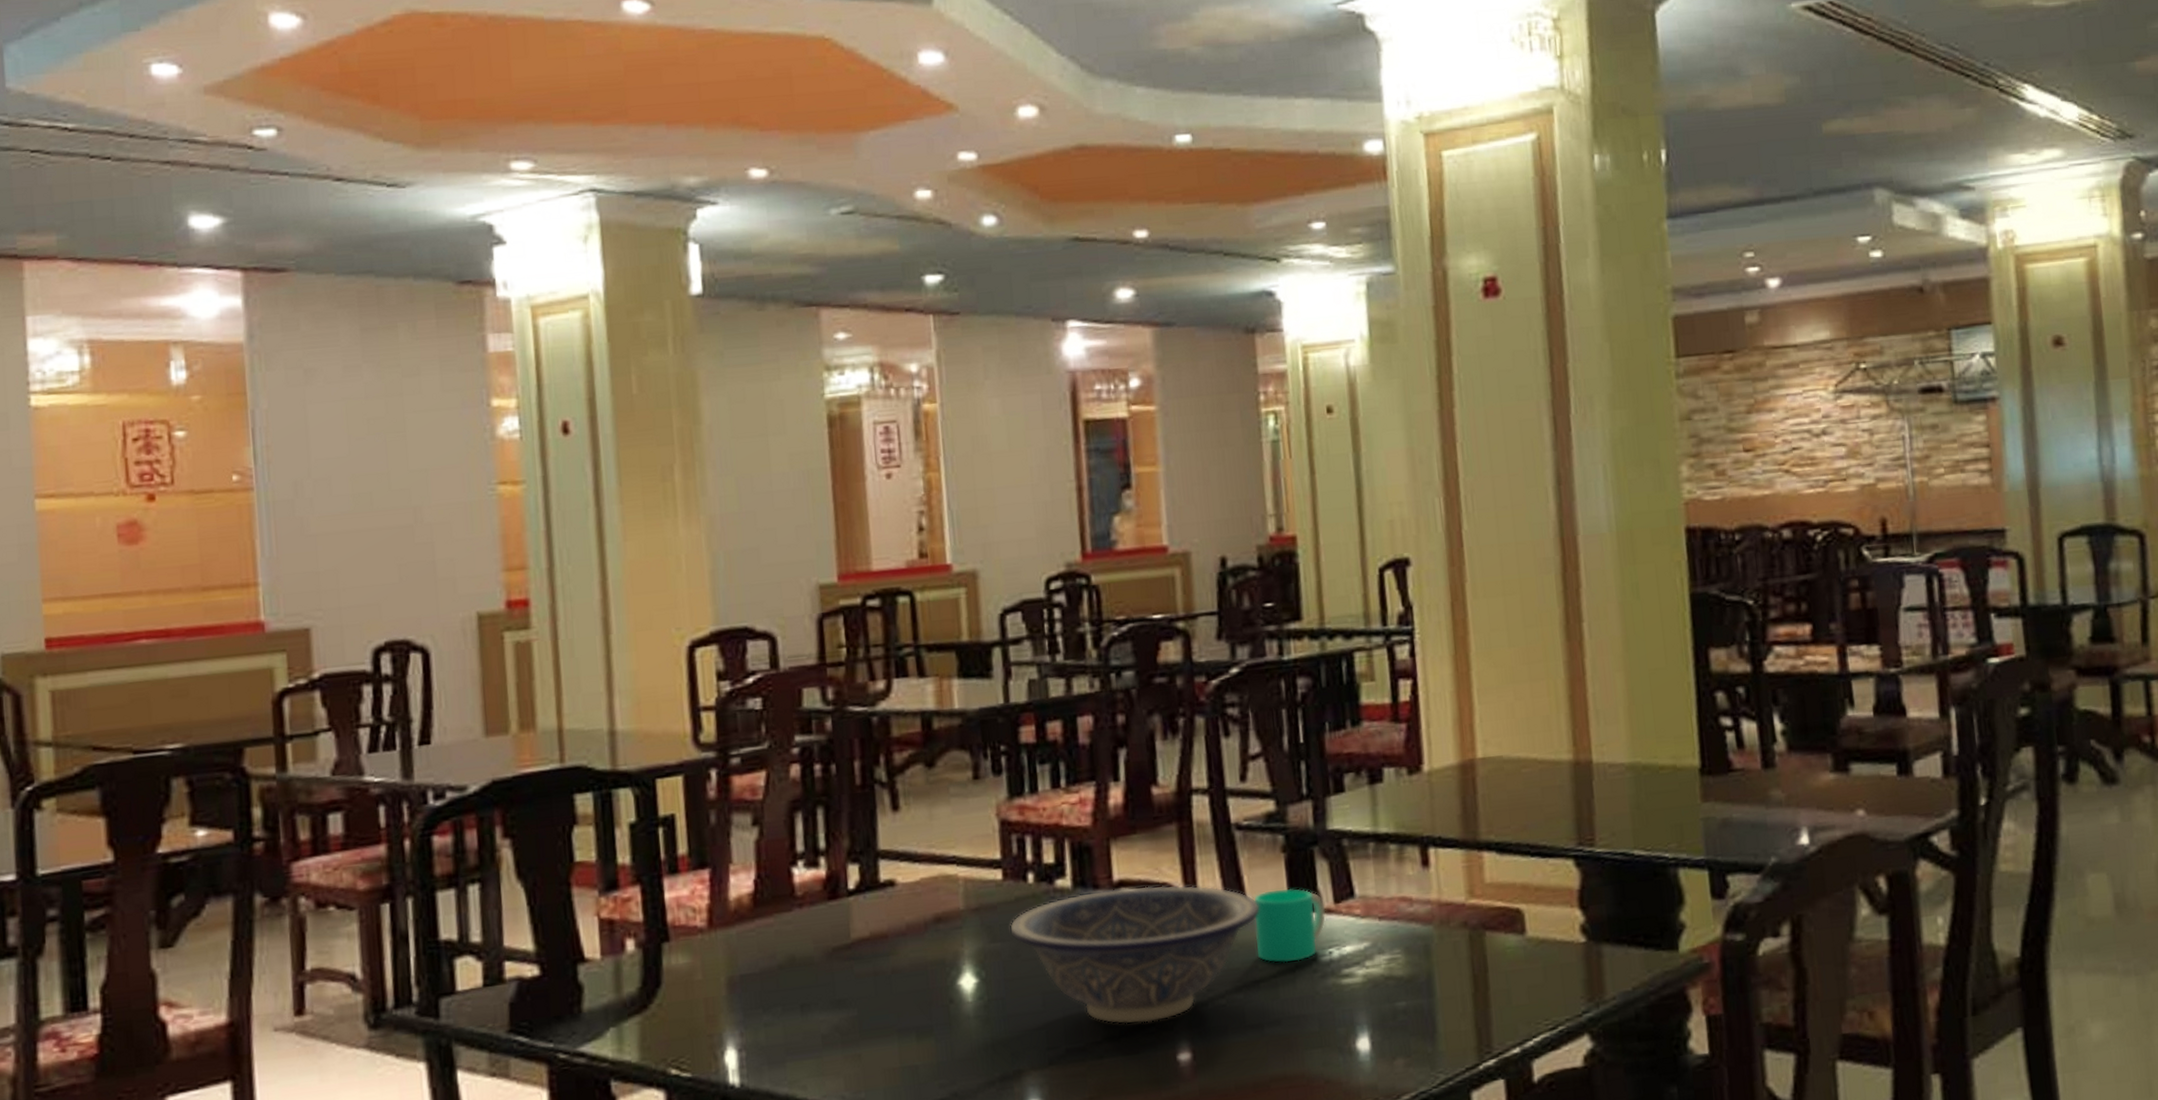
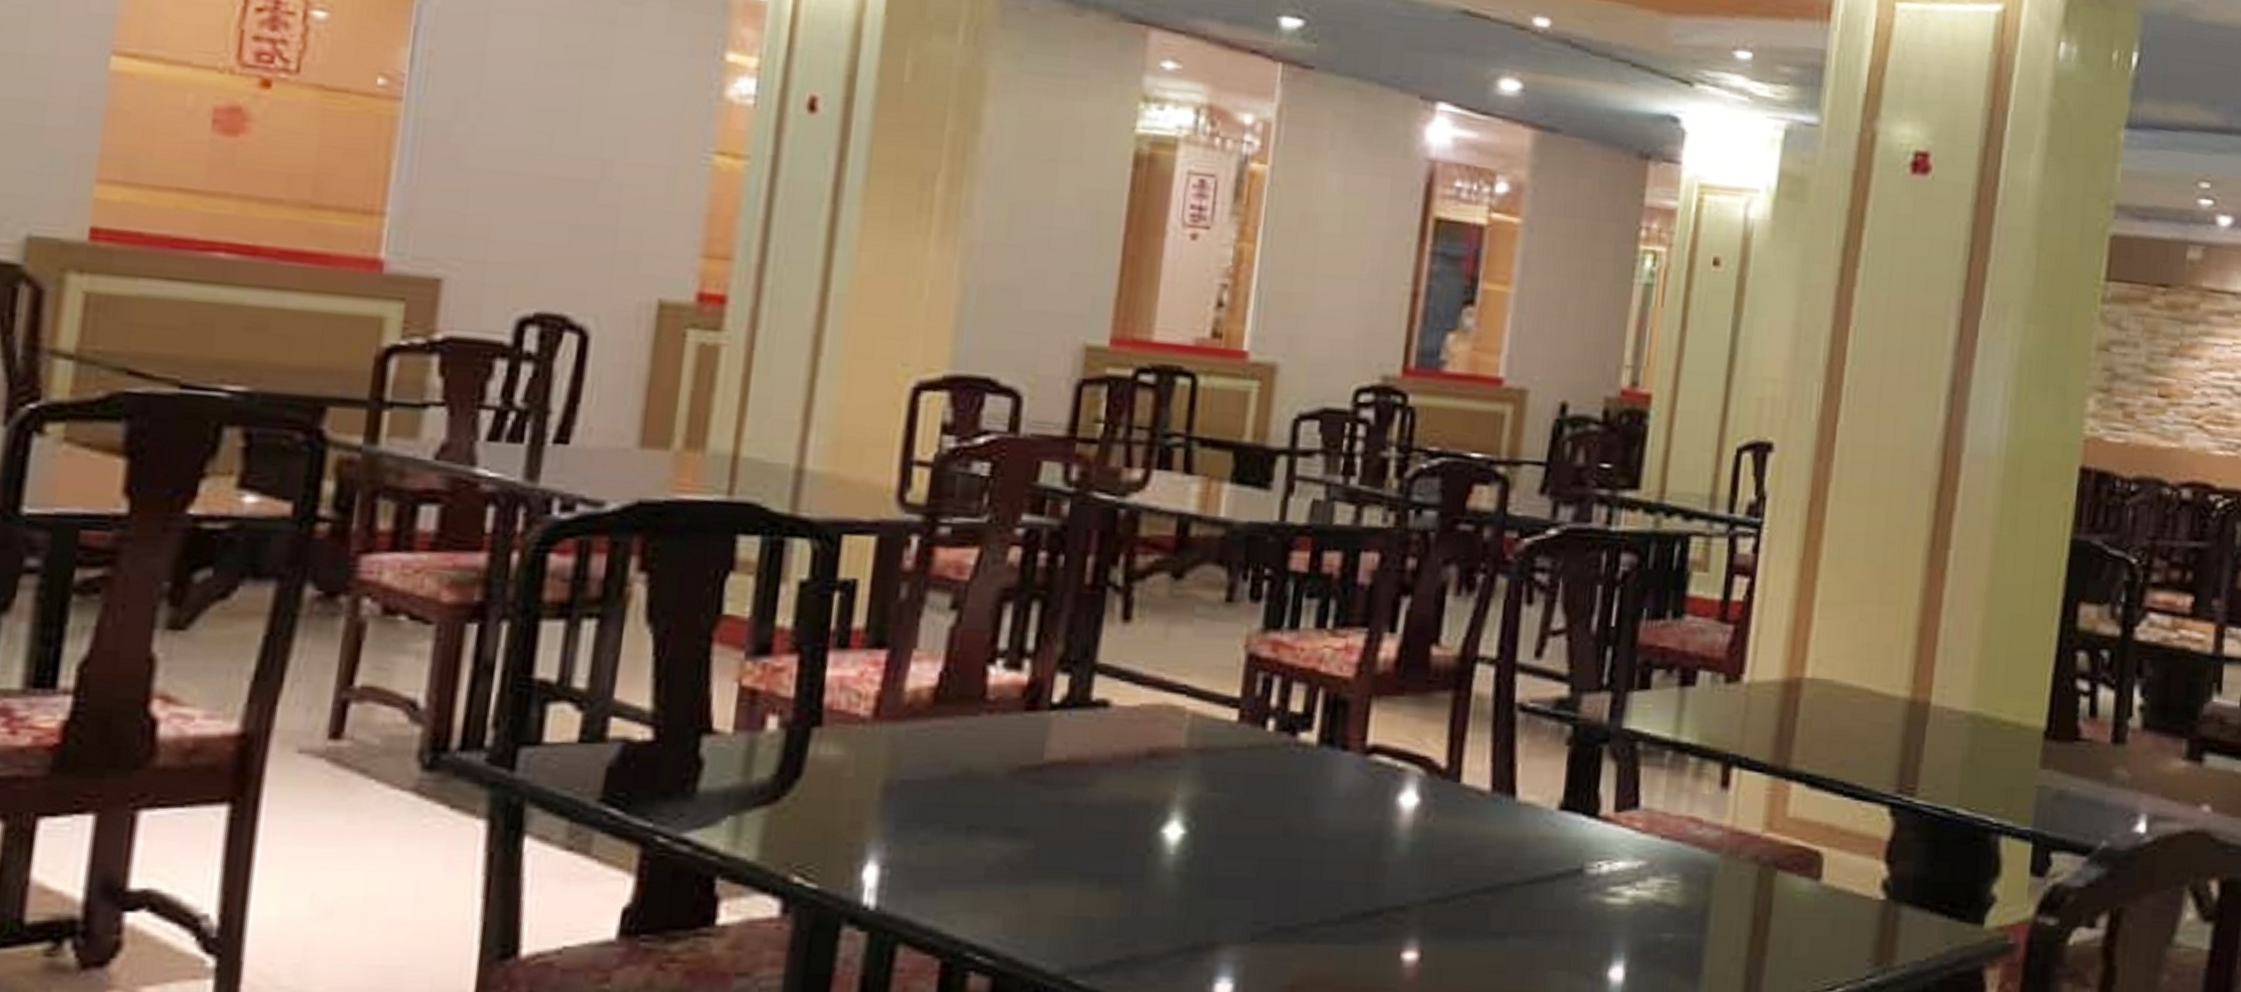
decorative bowl: present [1009,885,1259,1025] -> none [1234,752,1528,912]
cup: present [1254,888,1326,963] -> none [1516,785,1604,870]

